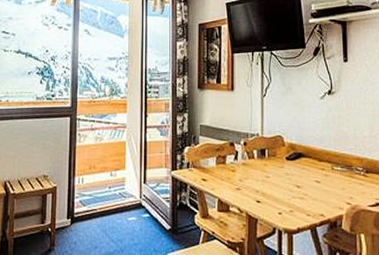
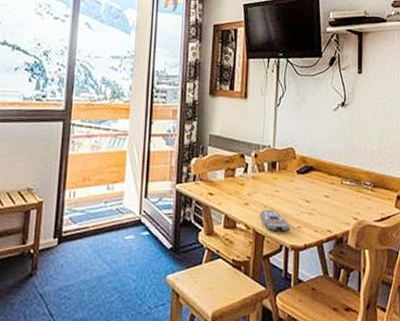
remote control: none [253,194,282,215] -> present [261,209,290,232]

